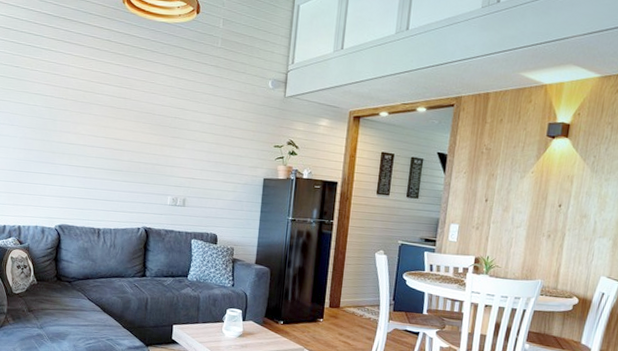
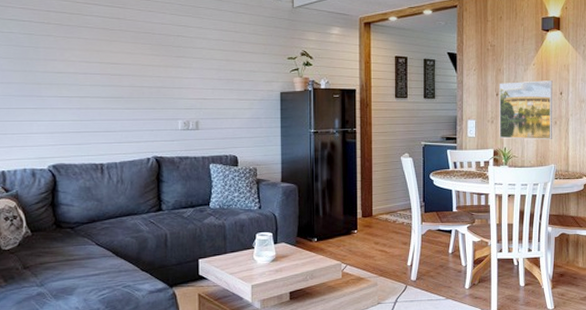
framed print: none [483,188,552,253] -> present [499,80,553,139]

